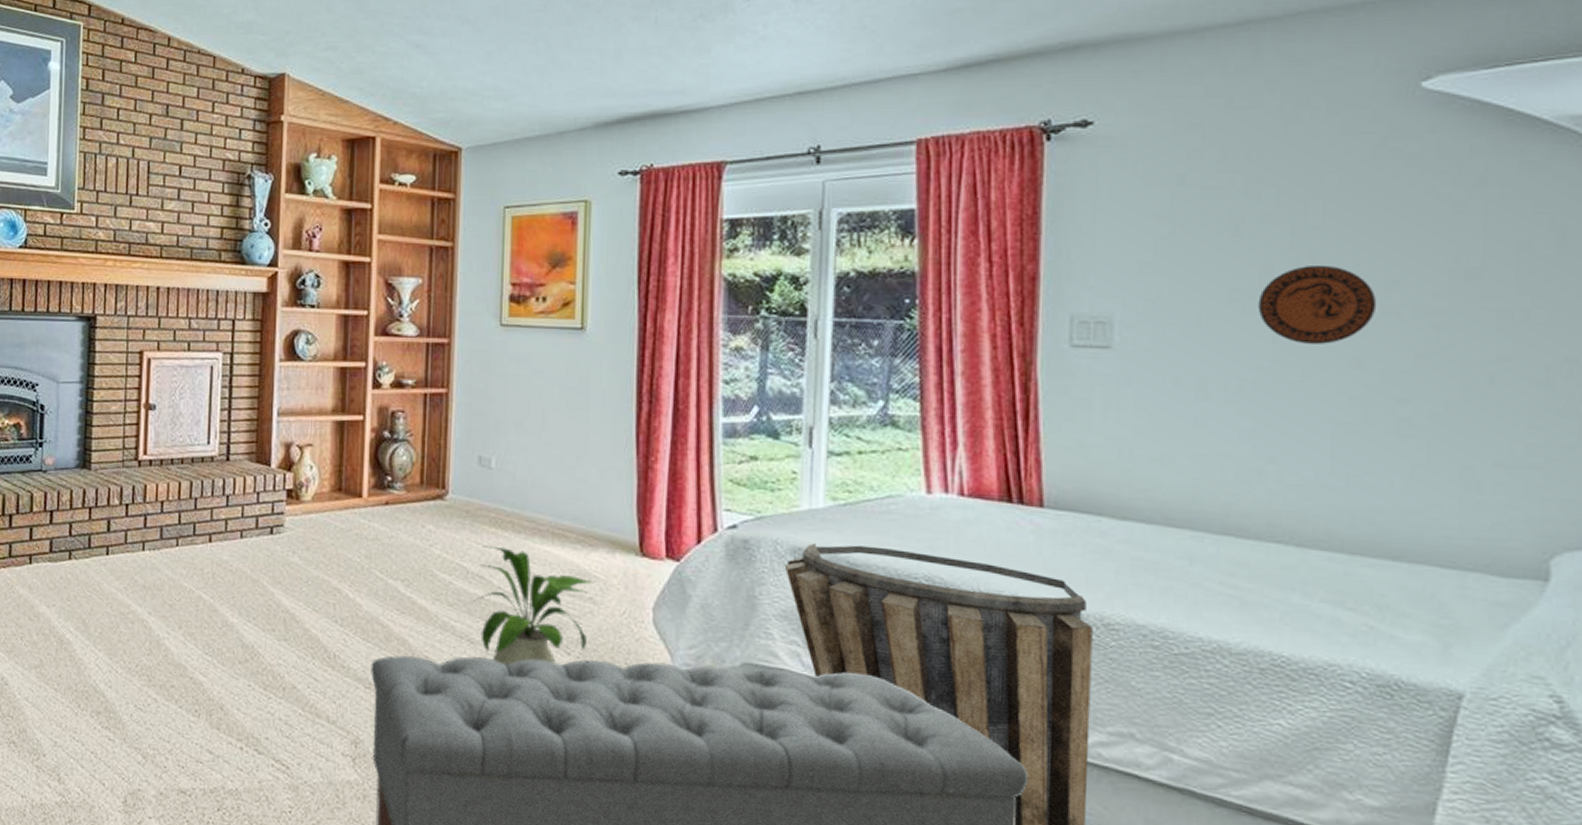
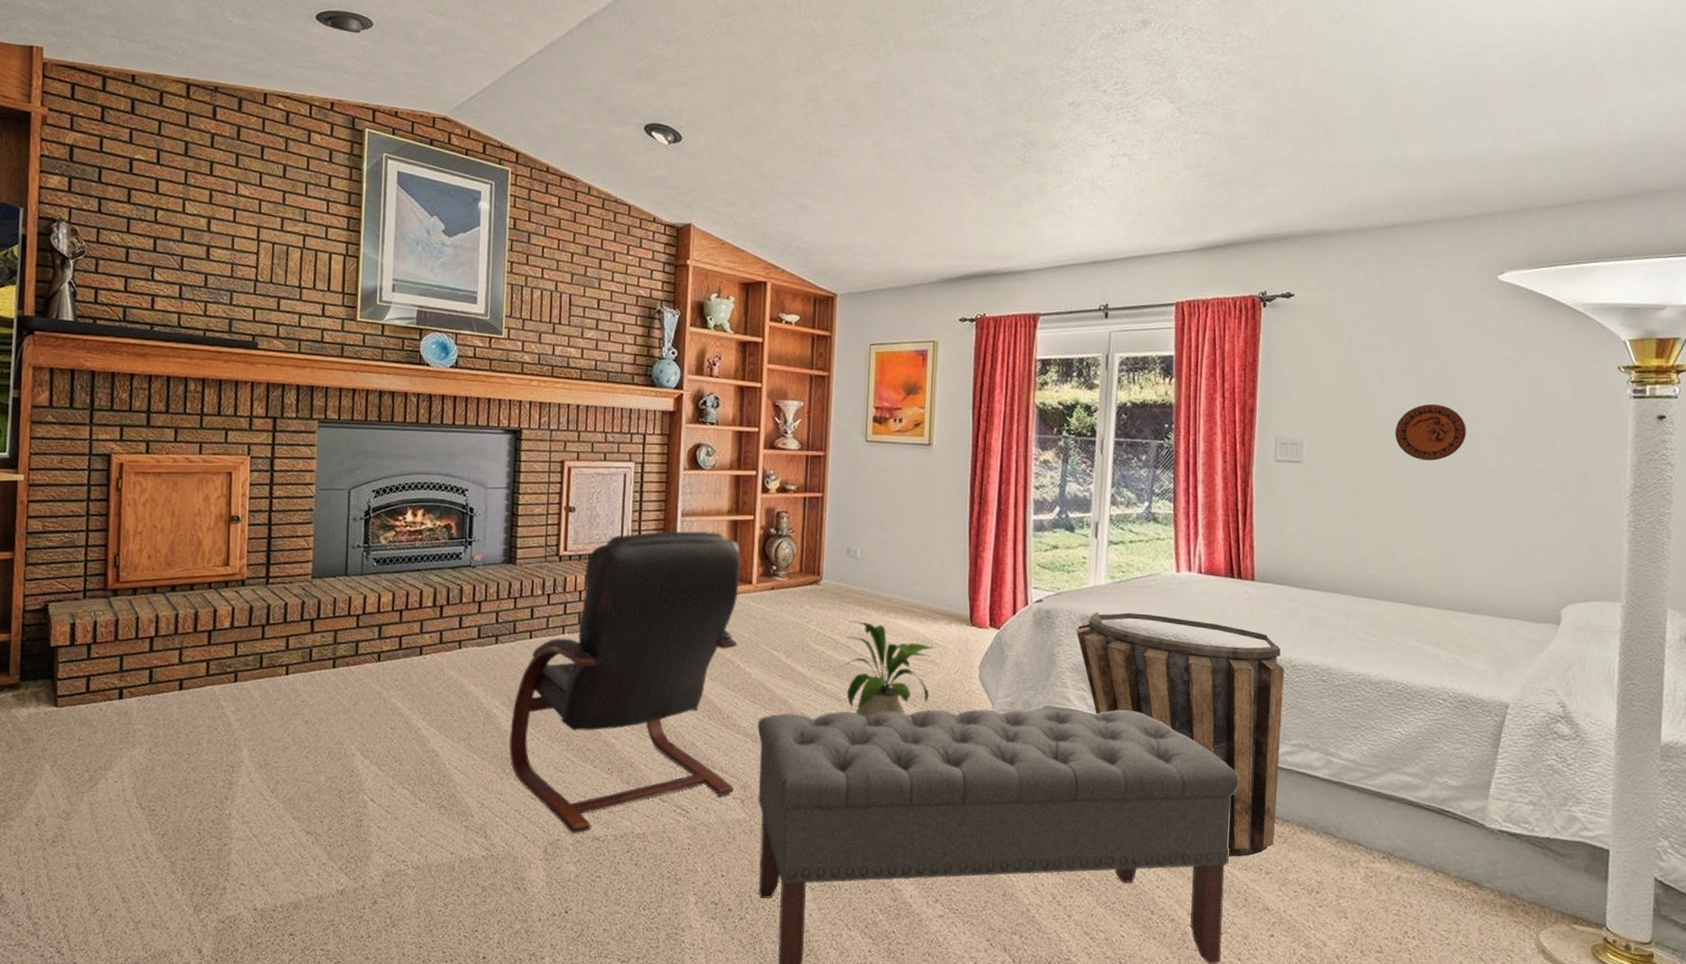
armchair: none [84,432,349,784] -> present [509,530,741,834]

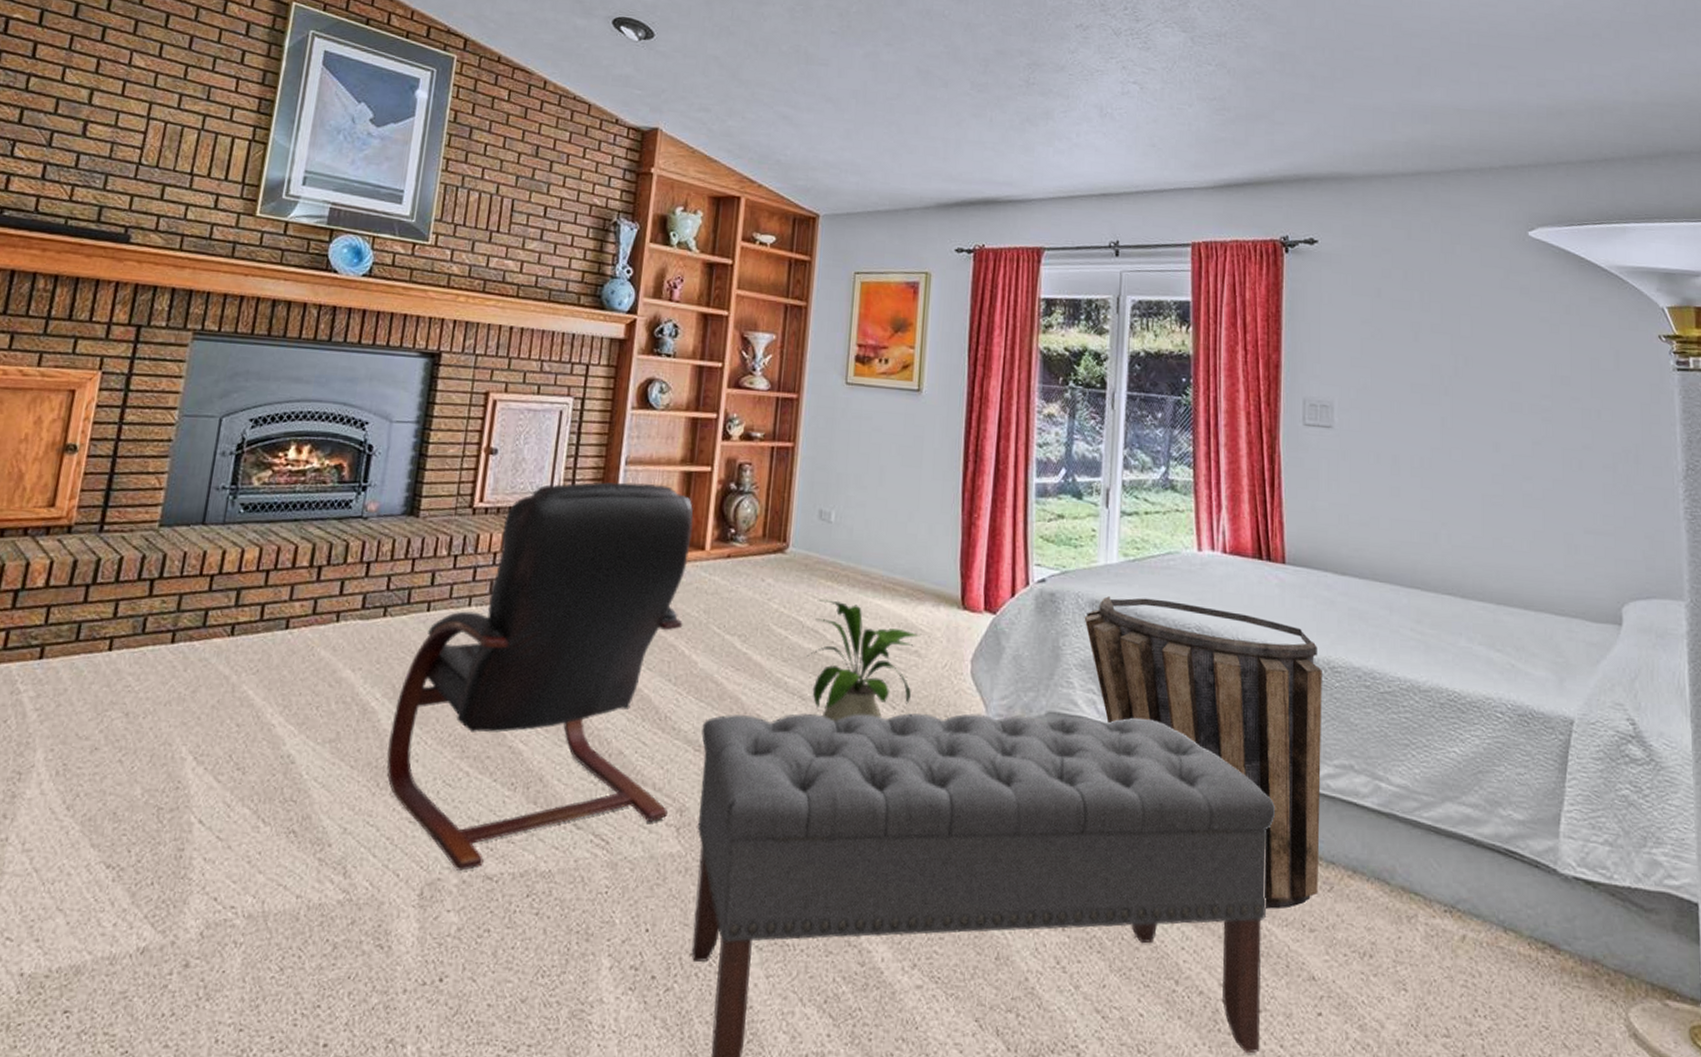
decorative plate: present [1395,403,1467,461] -> none [1431,367,1507,431]

